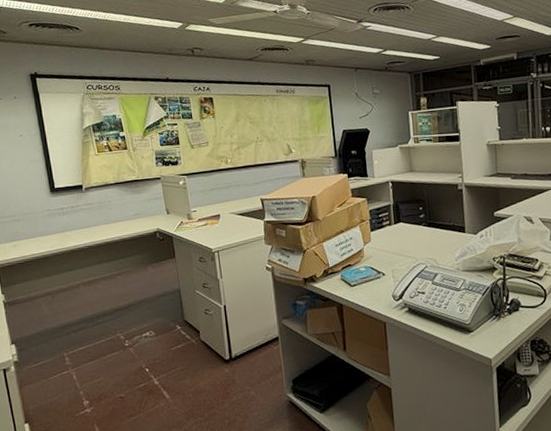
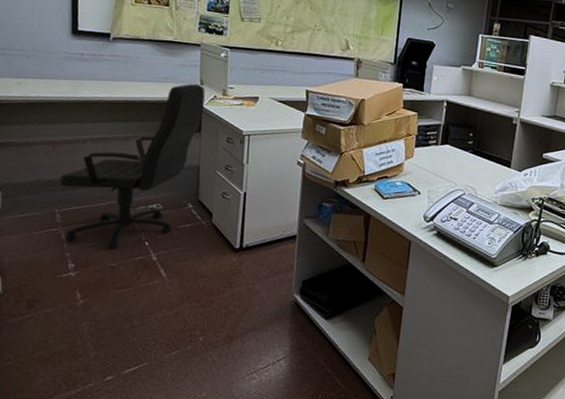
office chair: none [62,213,175,381] -> present [59,83,205,249]

